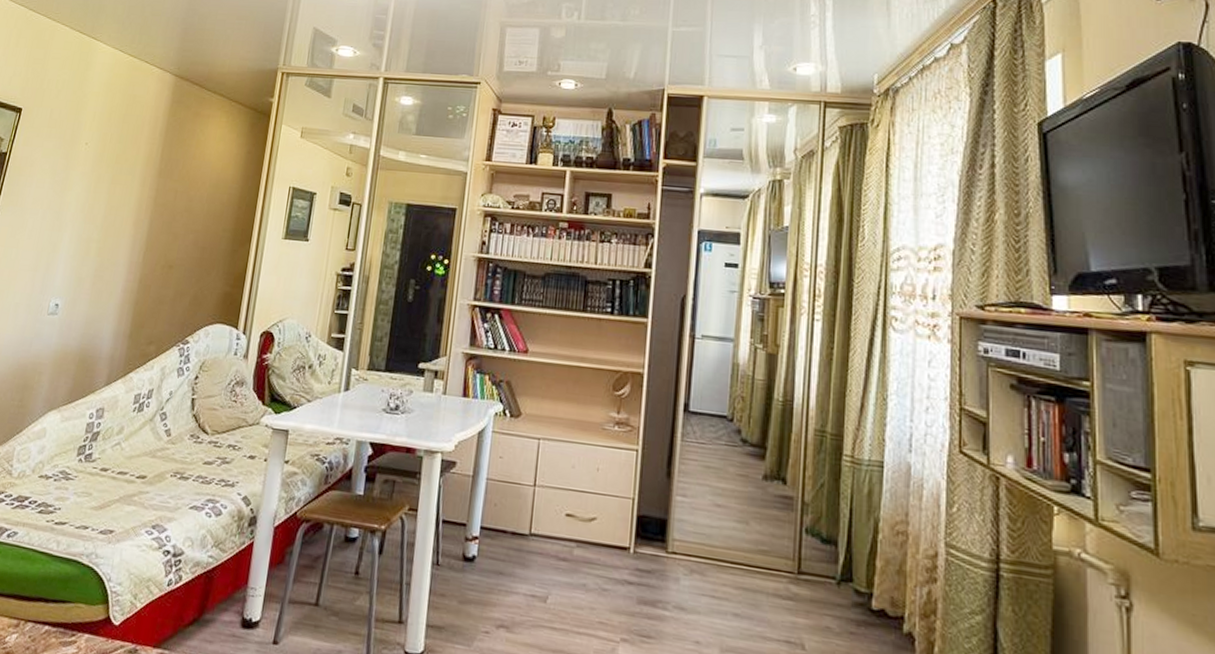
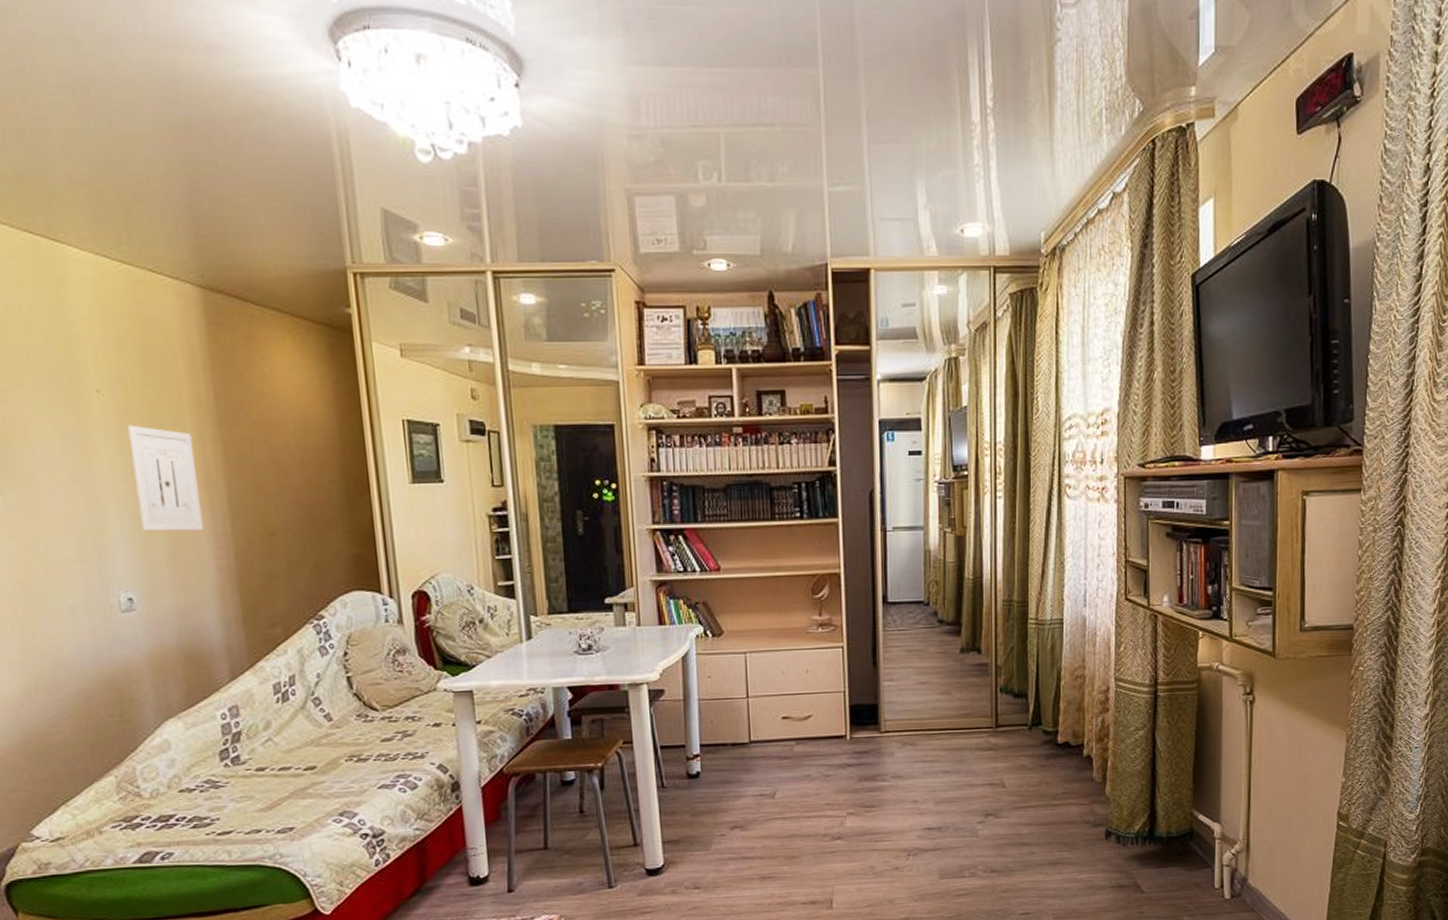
wall art: none [81,170,138,257] -> present [127,425,205,532]

